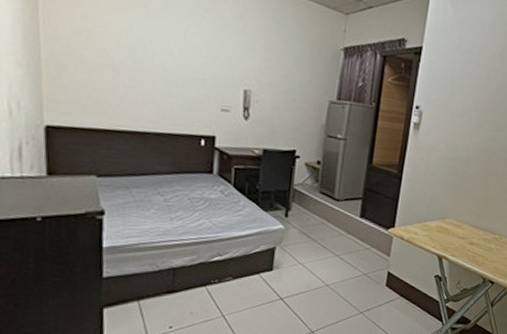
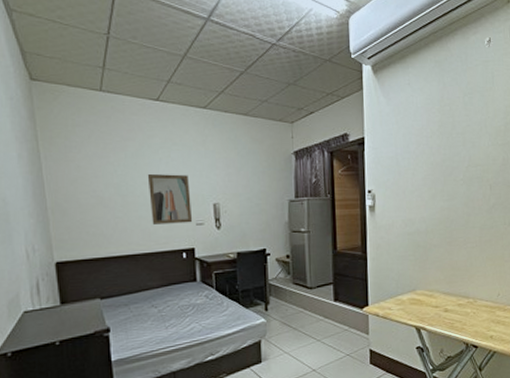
wall art: none [169,40,219,107] -> present [147,173,192,224]

